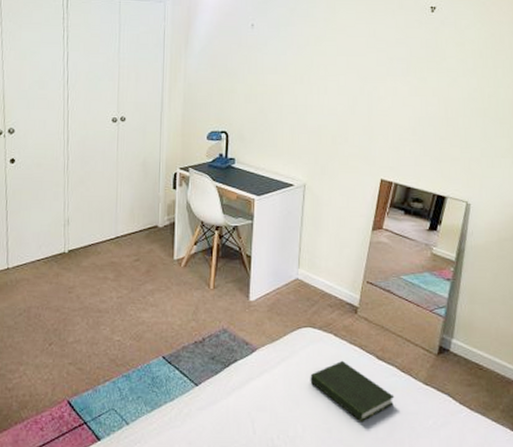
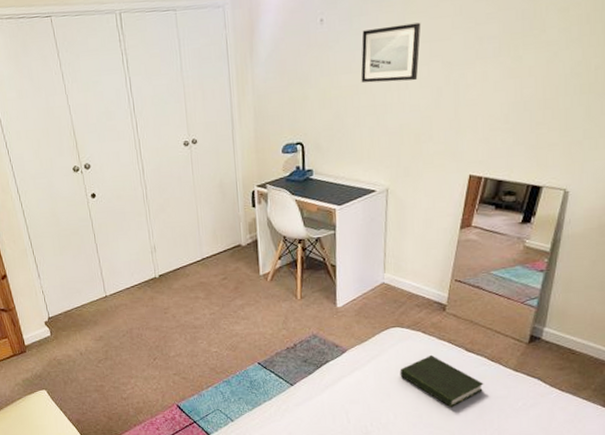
wall art: none [285,38,340,88] -> present [361,22,421,83]

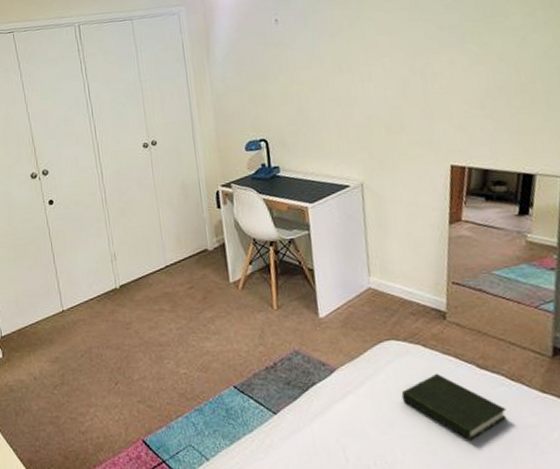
wall art: present [361,22,421,83] -> none [318,16,381,77]

